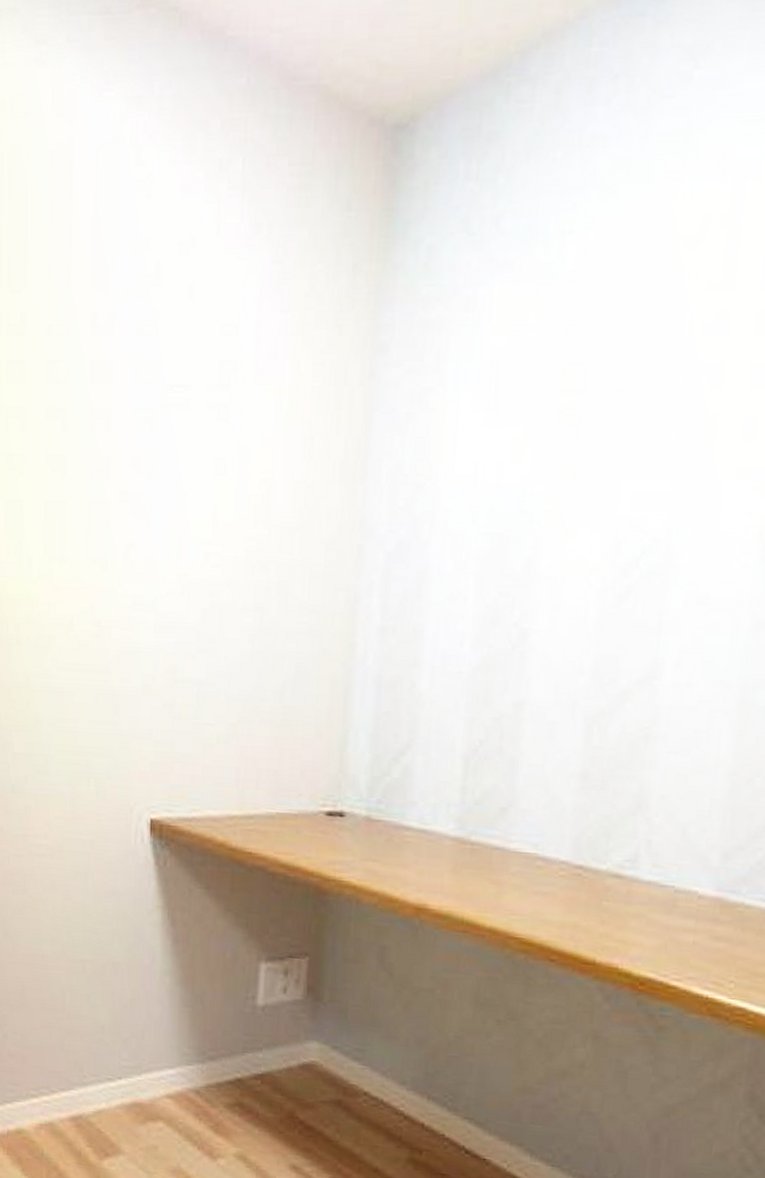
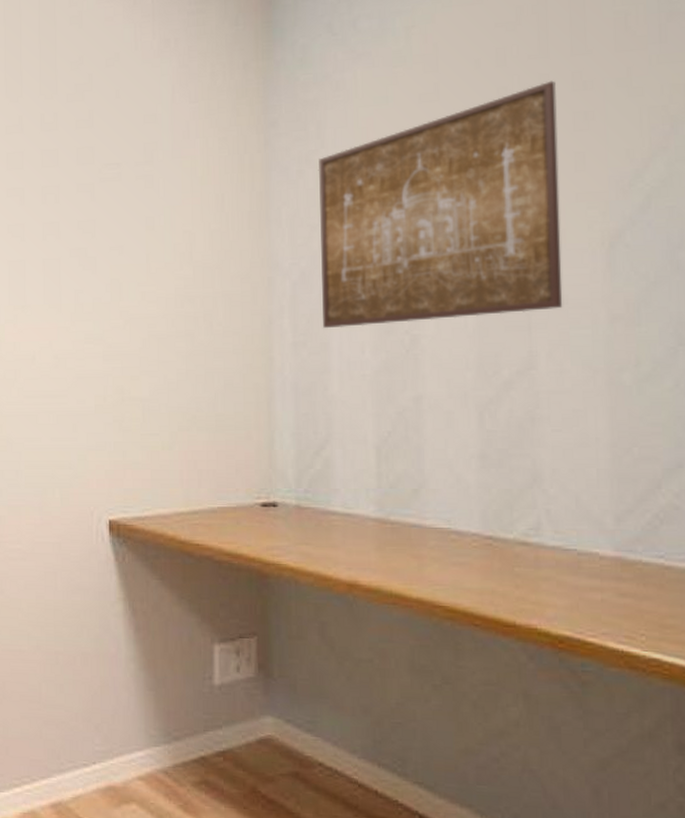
wall art: none [418,320,737,614] -> present [318,80,563,329]

